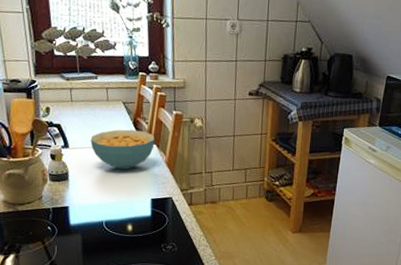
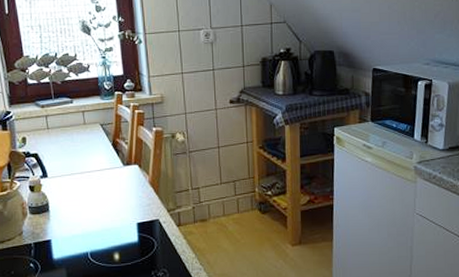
cereal bowl: present [90,129,155,170] -> none [69,151,136,195]

